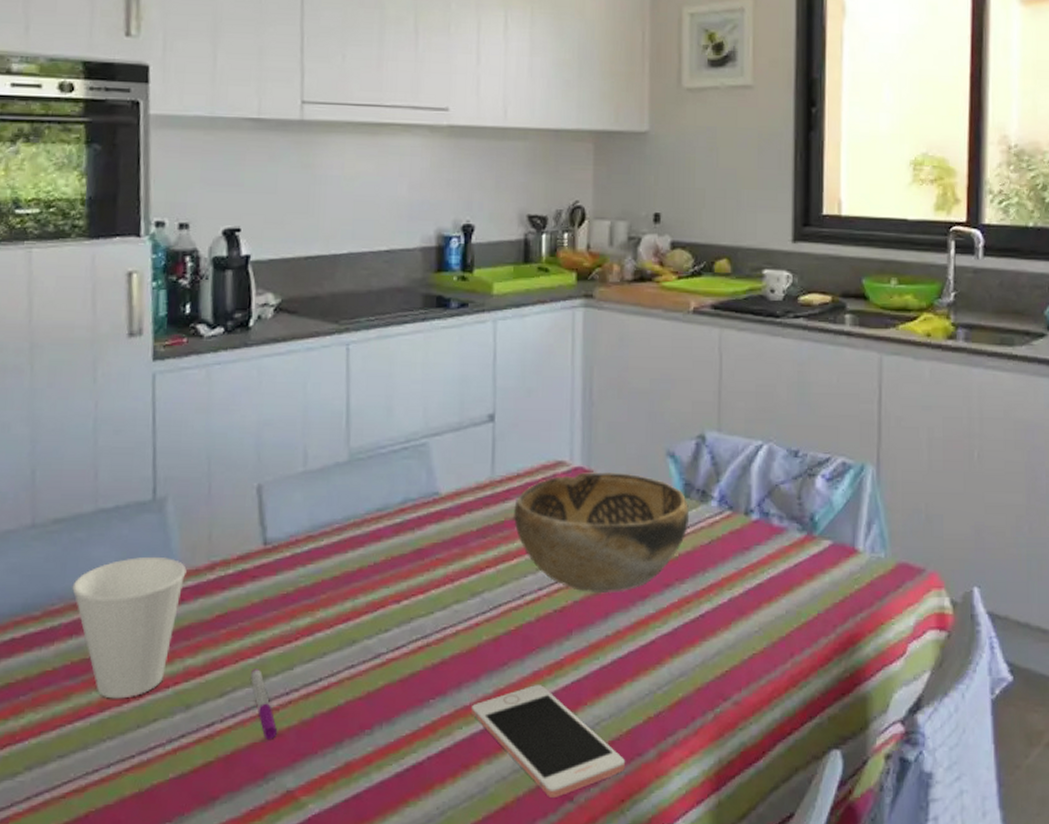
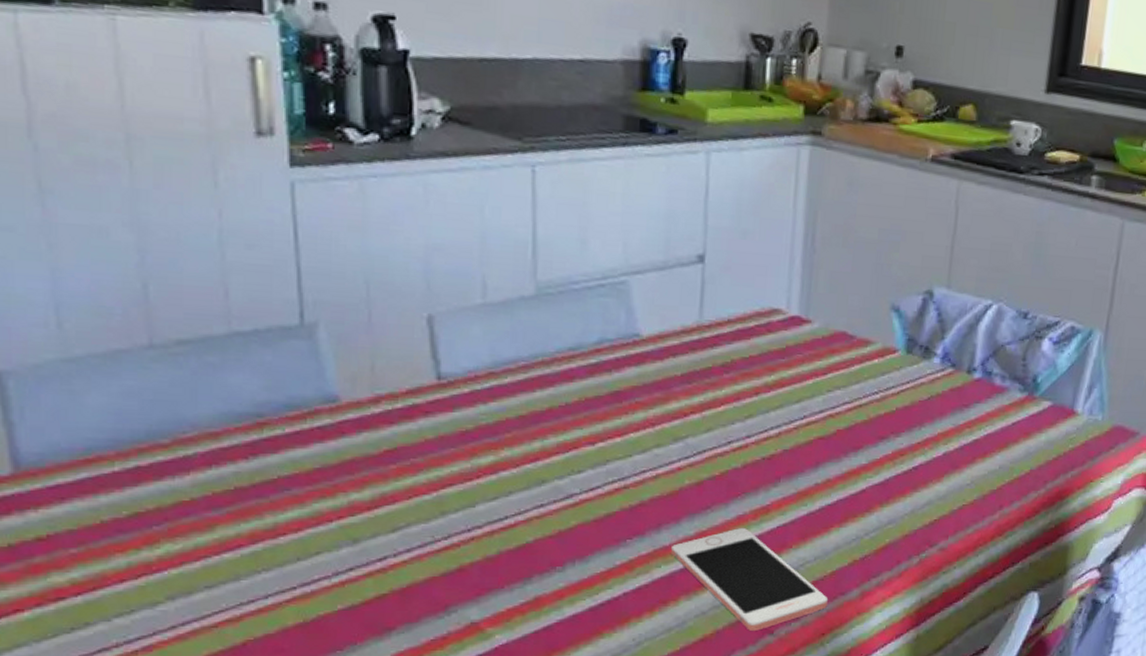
cup: present [71,557,187,699] -> none [205,386,346,532]
pen: present [251,669,278,741] -> none [427,505,460,575]
decorative bowl: present [514,472,690,594] -> none [722,321,911,444]

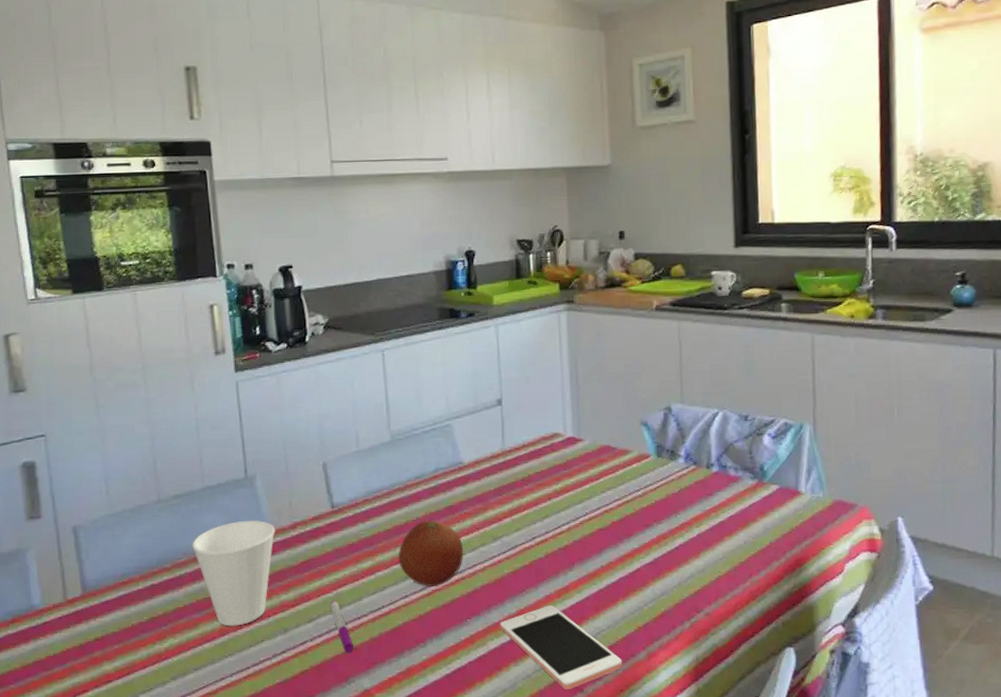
cup: none [205,386,346,532] -> present [191,521,275,626]
pen: none [427,505,460,575] -> present [330,601,354,653]
fruit: none [534,408,631,496] -> present [399,520,464,588]

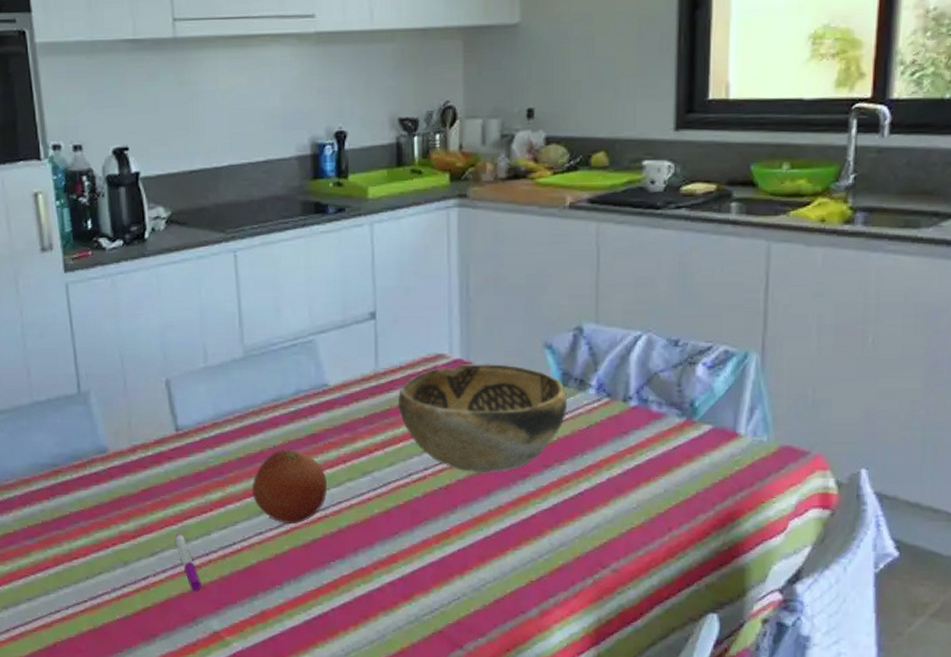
cup: present [191,521,275,626] -> none [20,442,113,556]
cell phone: present [500,605,623,690] -> none [368,551,511,645]
decorative bowl: none [522,440,662,535] -> present [398,364,568,474]

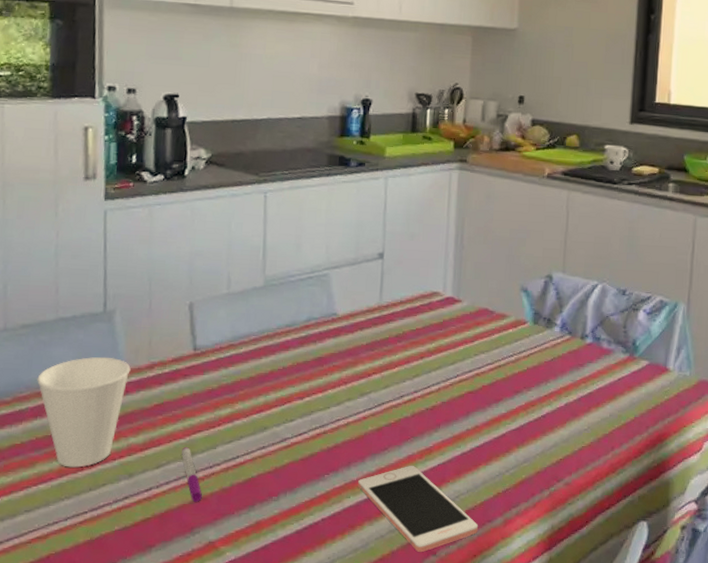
cup: none [20,442,113,556] -> present [36,357,131,468]
fruit: present [252,449,328,525] -> none [259,370,329,440]
cell phone: none [368,551,511,645] -> present [358,466,479,552]
decorative bowl: present [398,364,568,474] -> none [396,301,537,397]

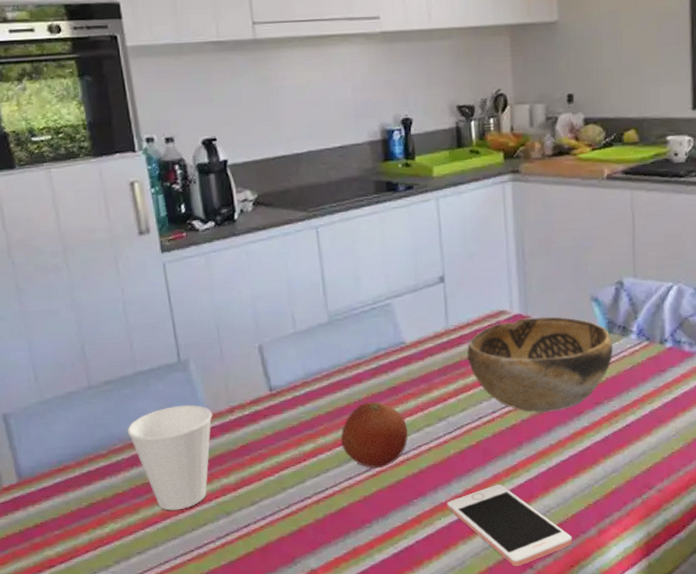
pen: present [182,447,203,503] -> none [273,484,299,535]
fruit: none [259,370,329,440] -> present [341,402,408,469]
decorative bowl: none [396,301,537,397] -> present [467,316,614,413]

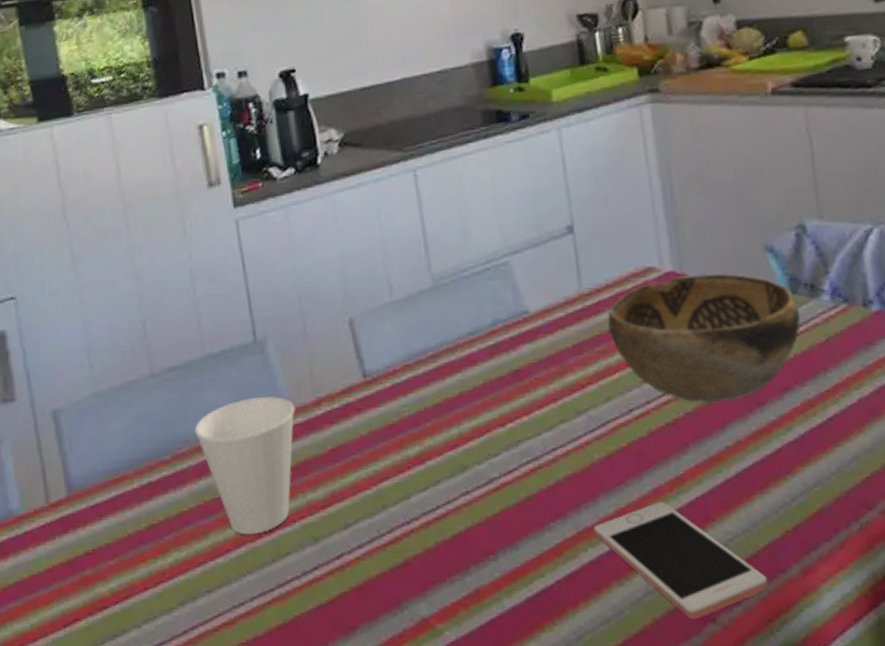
fruit: present [341,402,408,469] -> none [453,390,539,480]

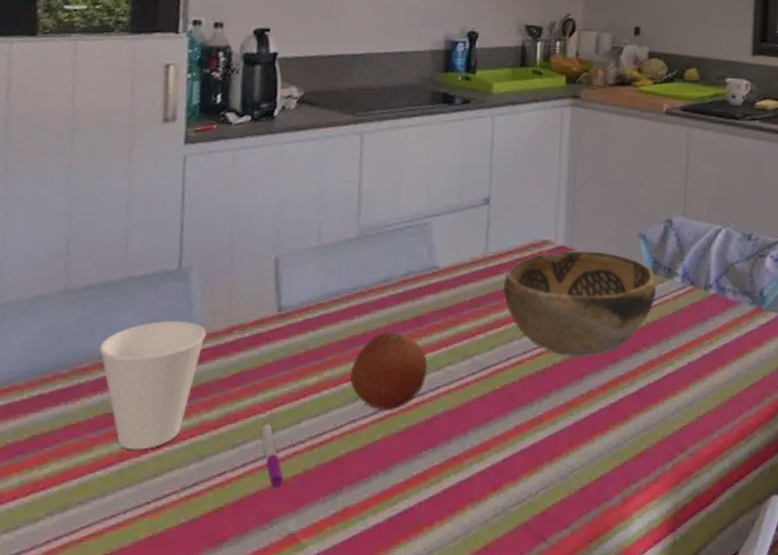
pen: none [370,500,405,570] -> present [261,423,284,488]
fruit: none [453,390,539,480] -> present [350,332,428,411]
cell phone: present [594,502,769,619] -> none [459,438,594,538]

